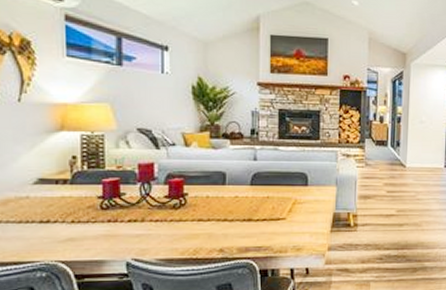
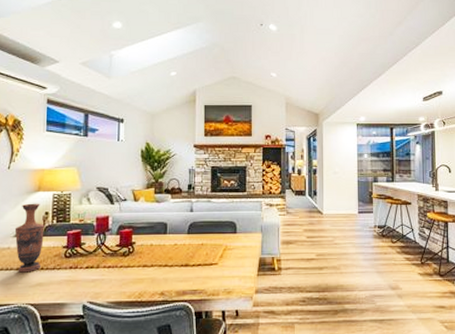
vase: none [33,144,73,226] -> present [14,203,45,273]

